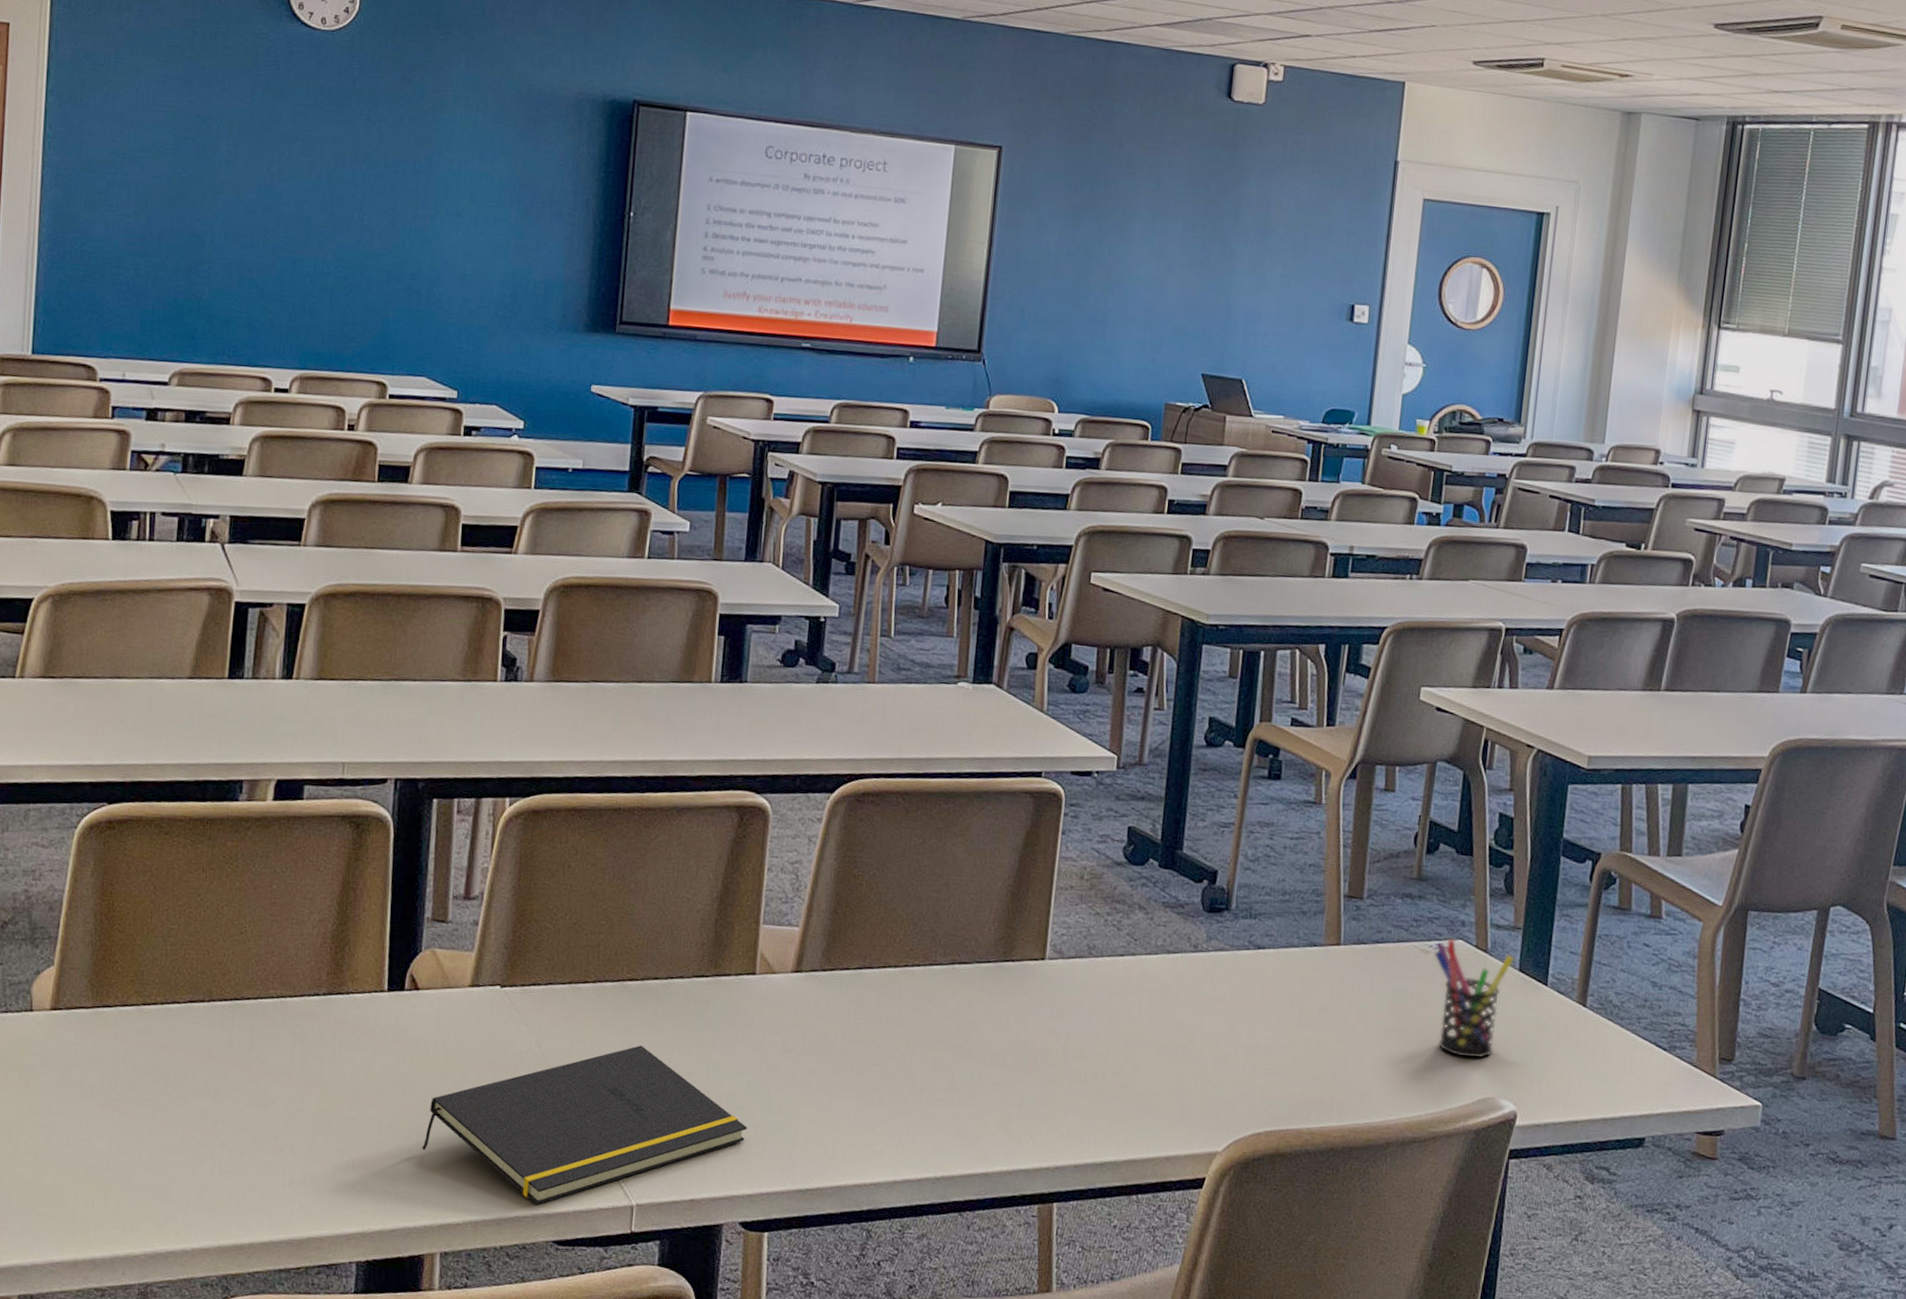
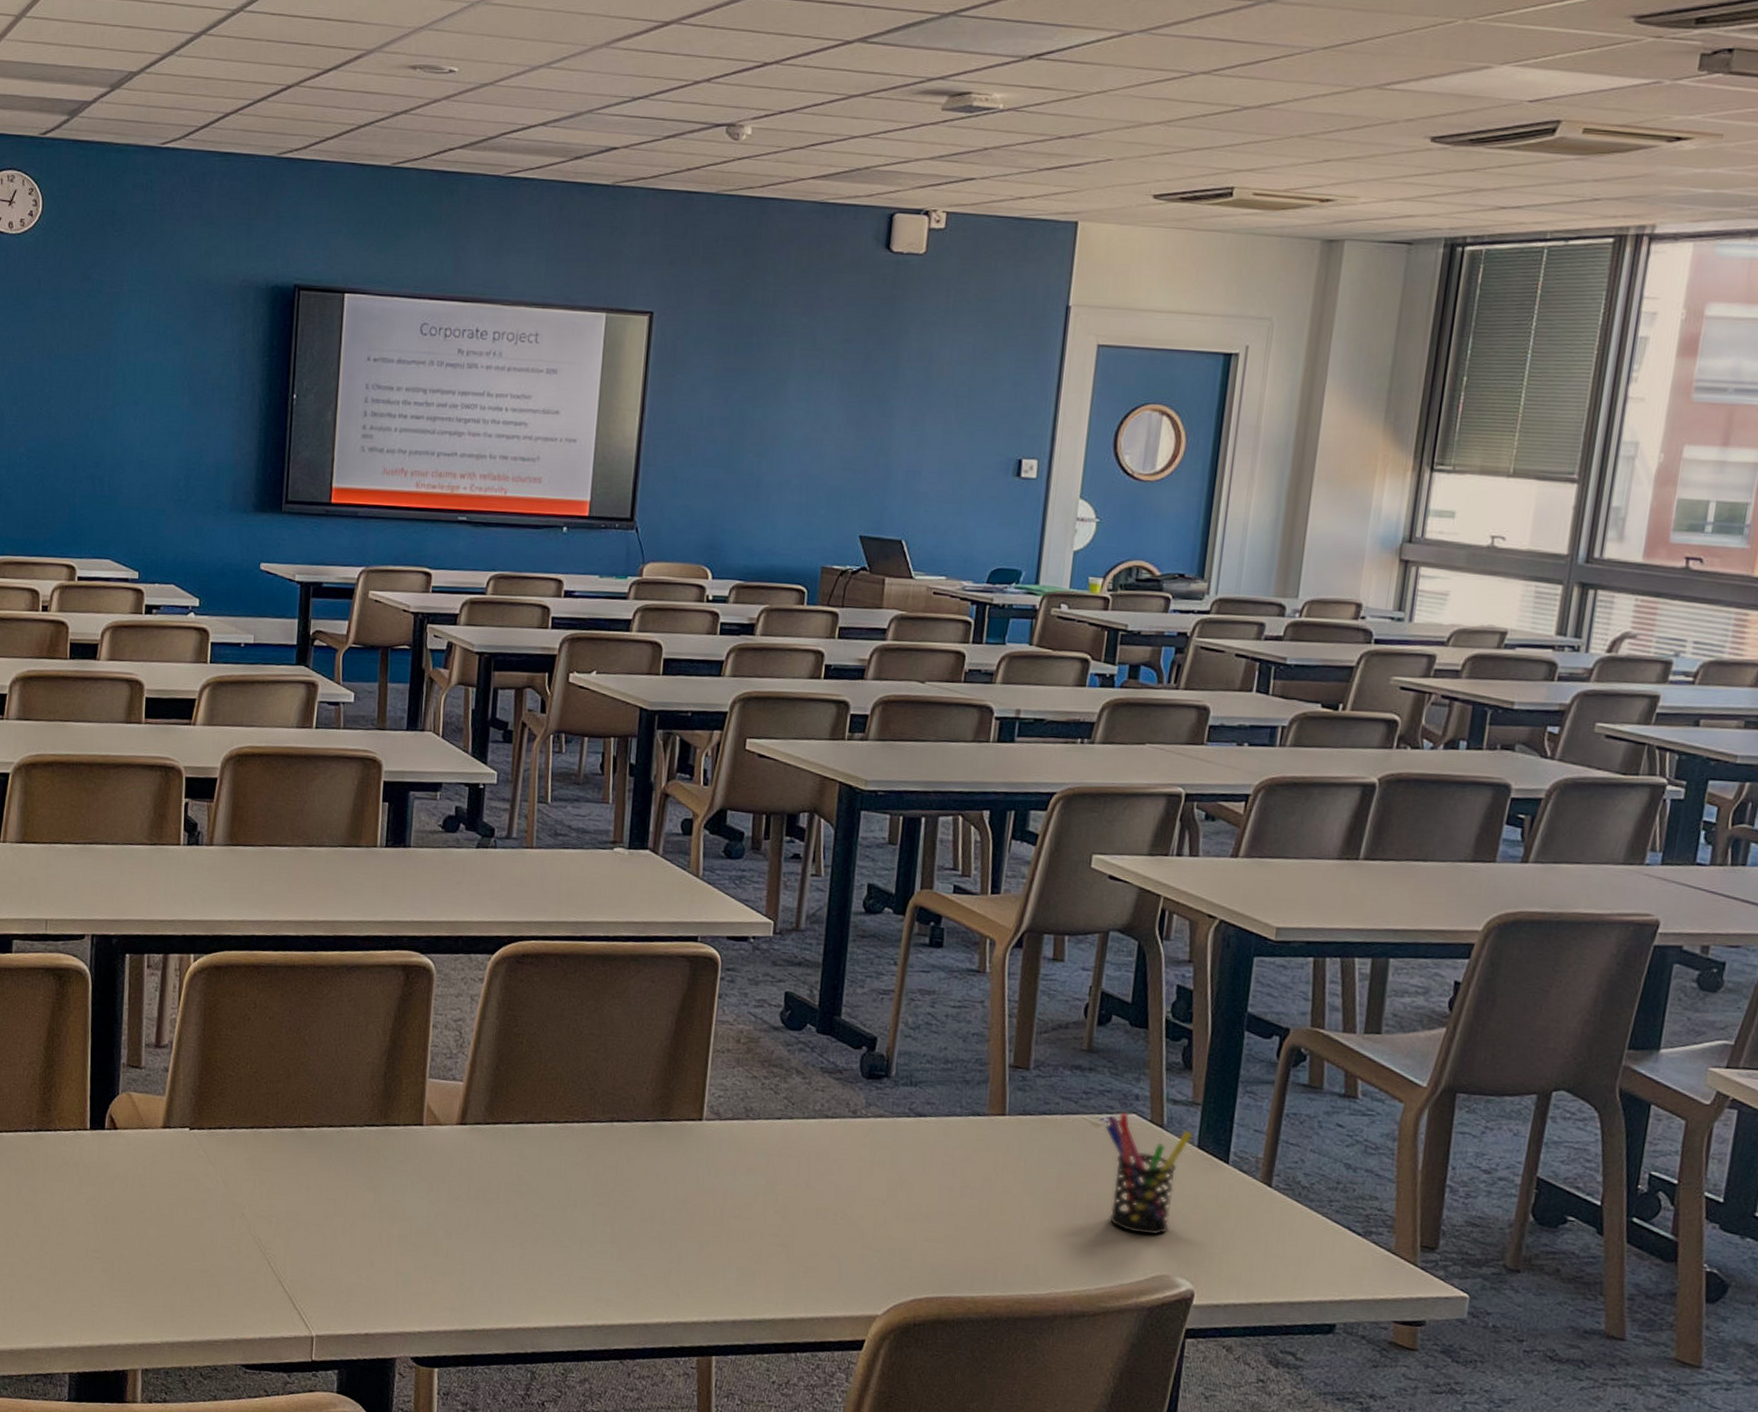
notepad: present [422,1045,747,1205] -> none [123,1188,417,1331]

